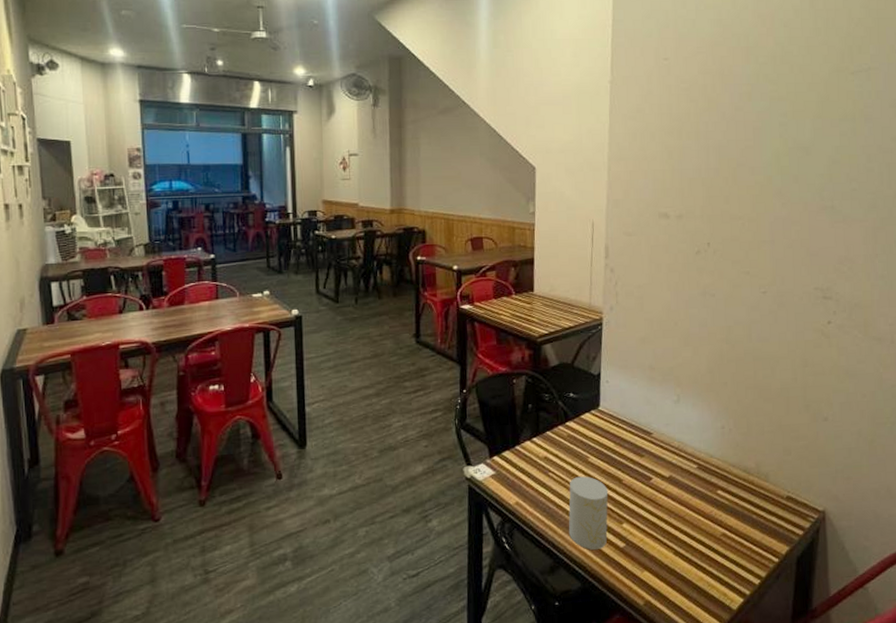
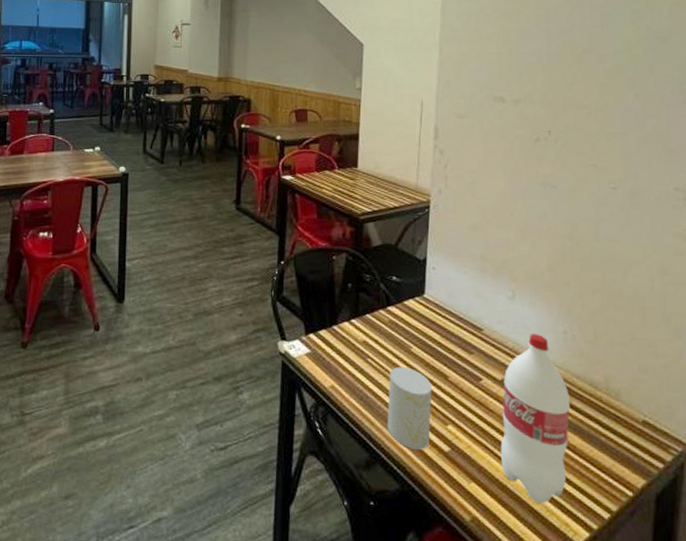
bottle: none [668,432,727,581] -> present [500,334,570,504]

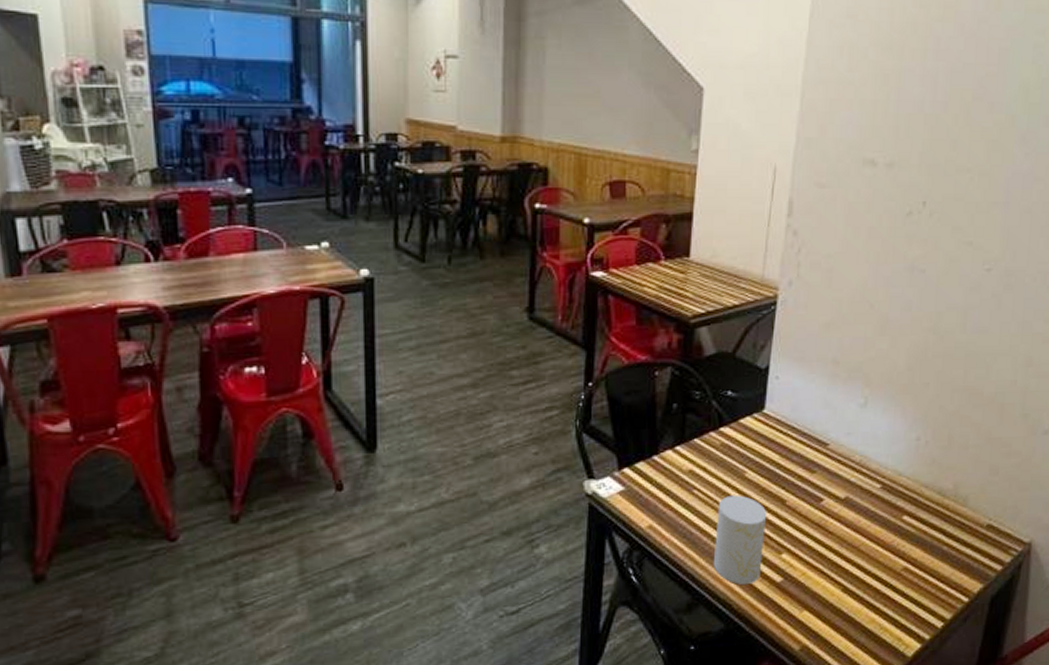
bottle: present [500,334,570,504] -> none [836,444,916,623]

